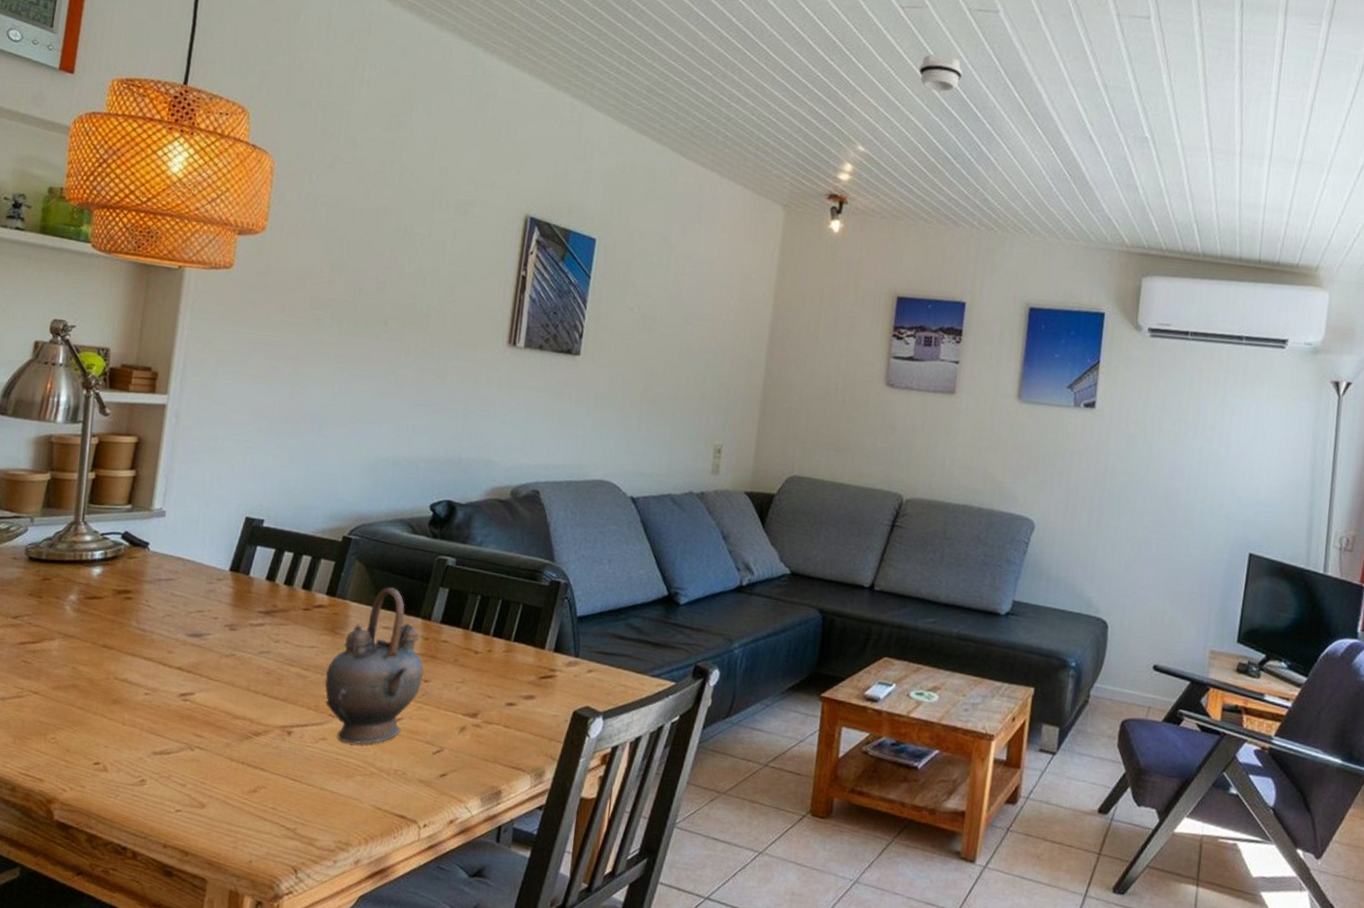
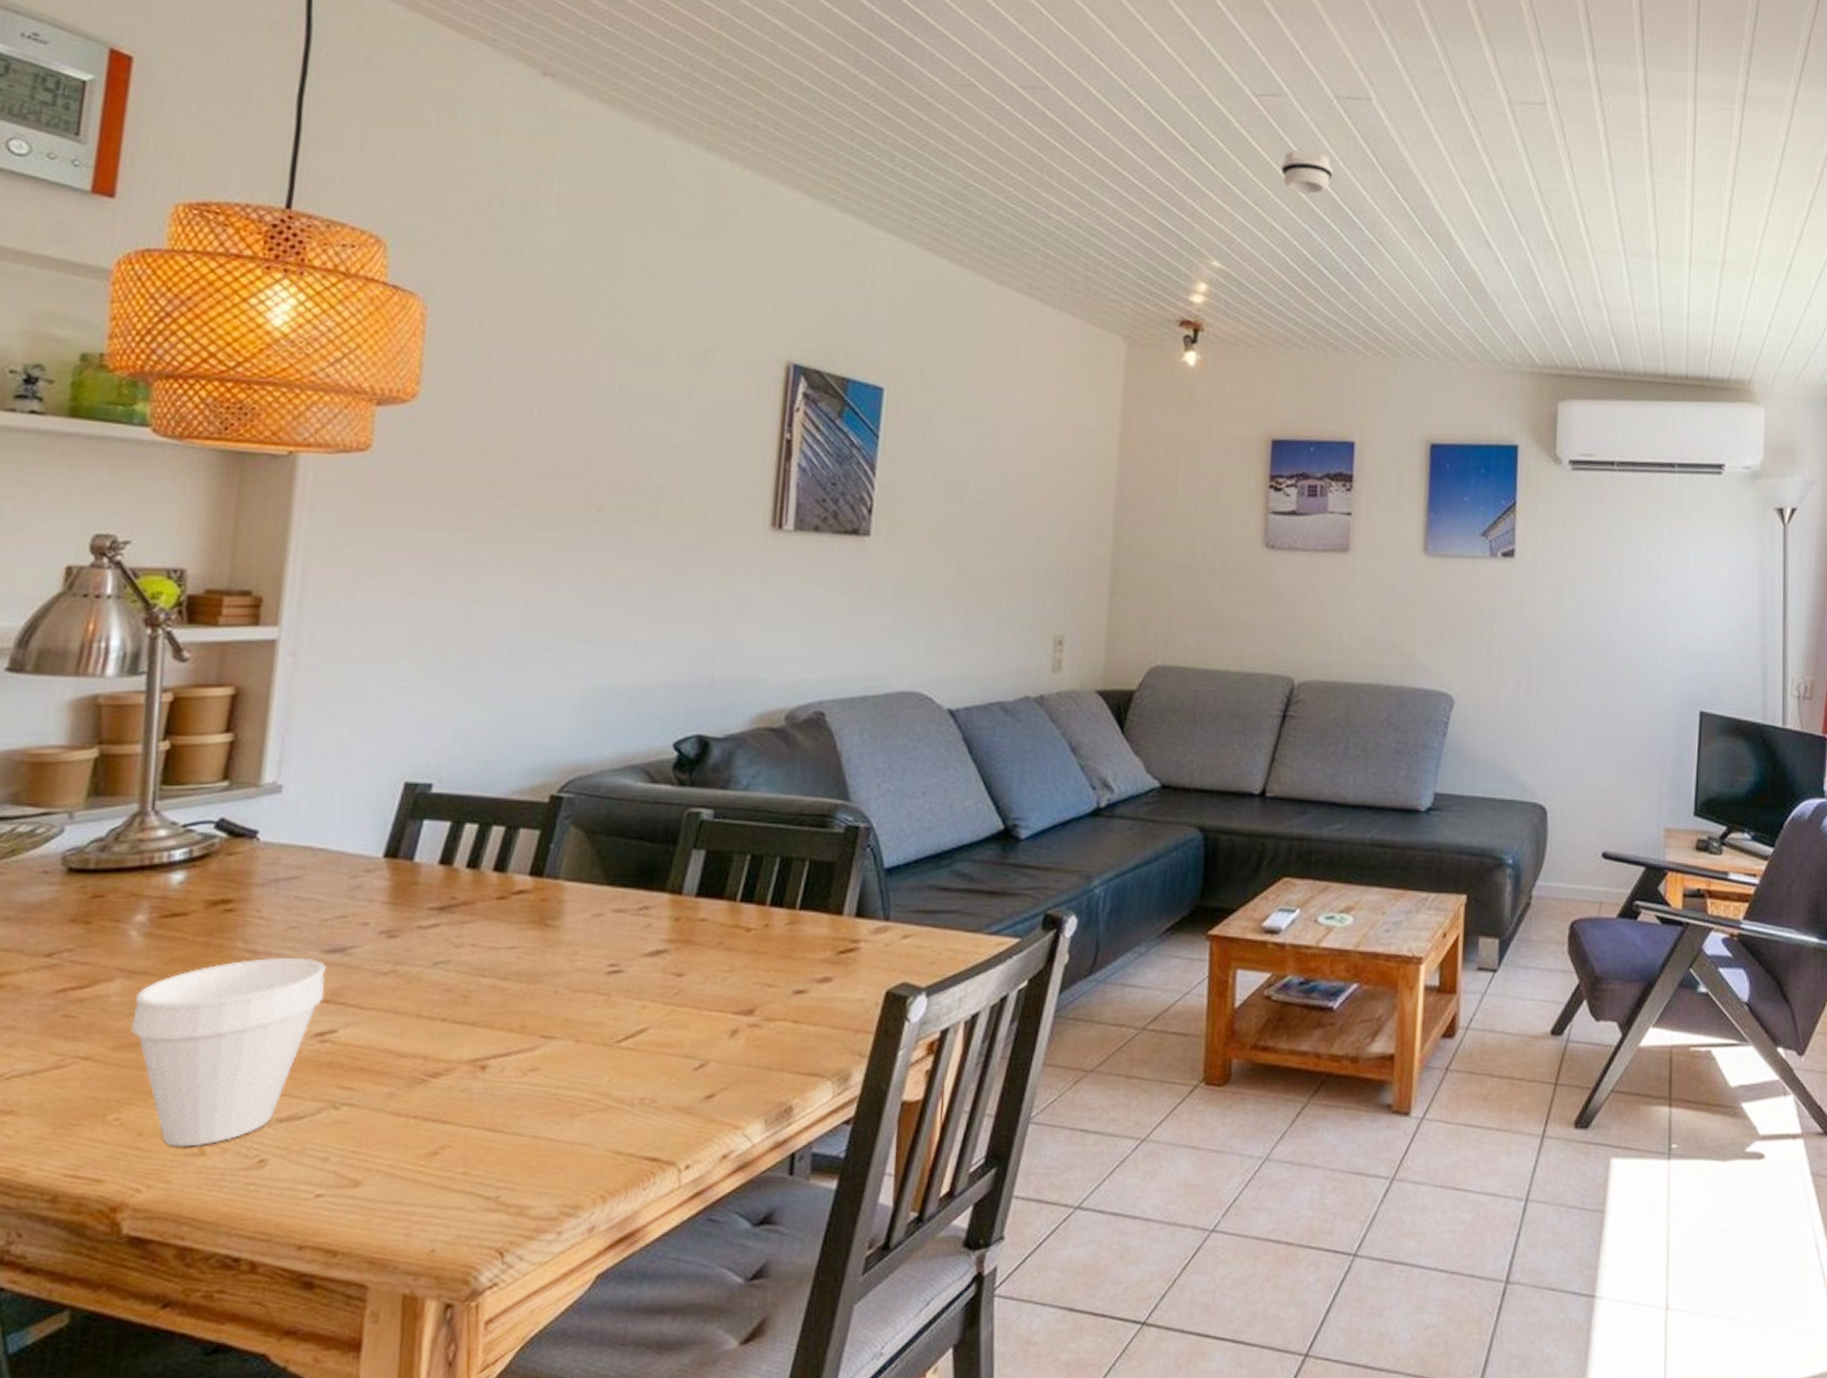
cup: none [64,635,189,765] -> present [130,957,326,1147]
teapot: present [325,587,425,744] -> none [533,857,676,1070]

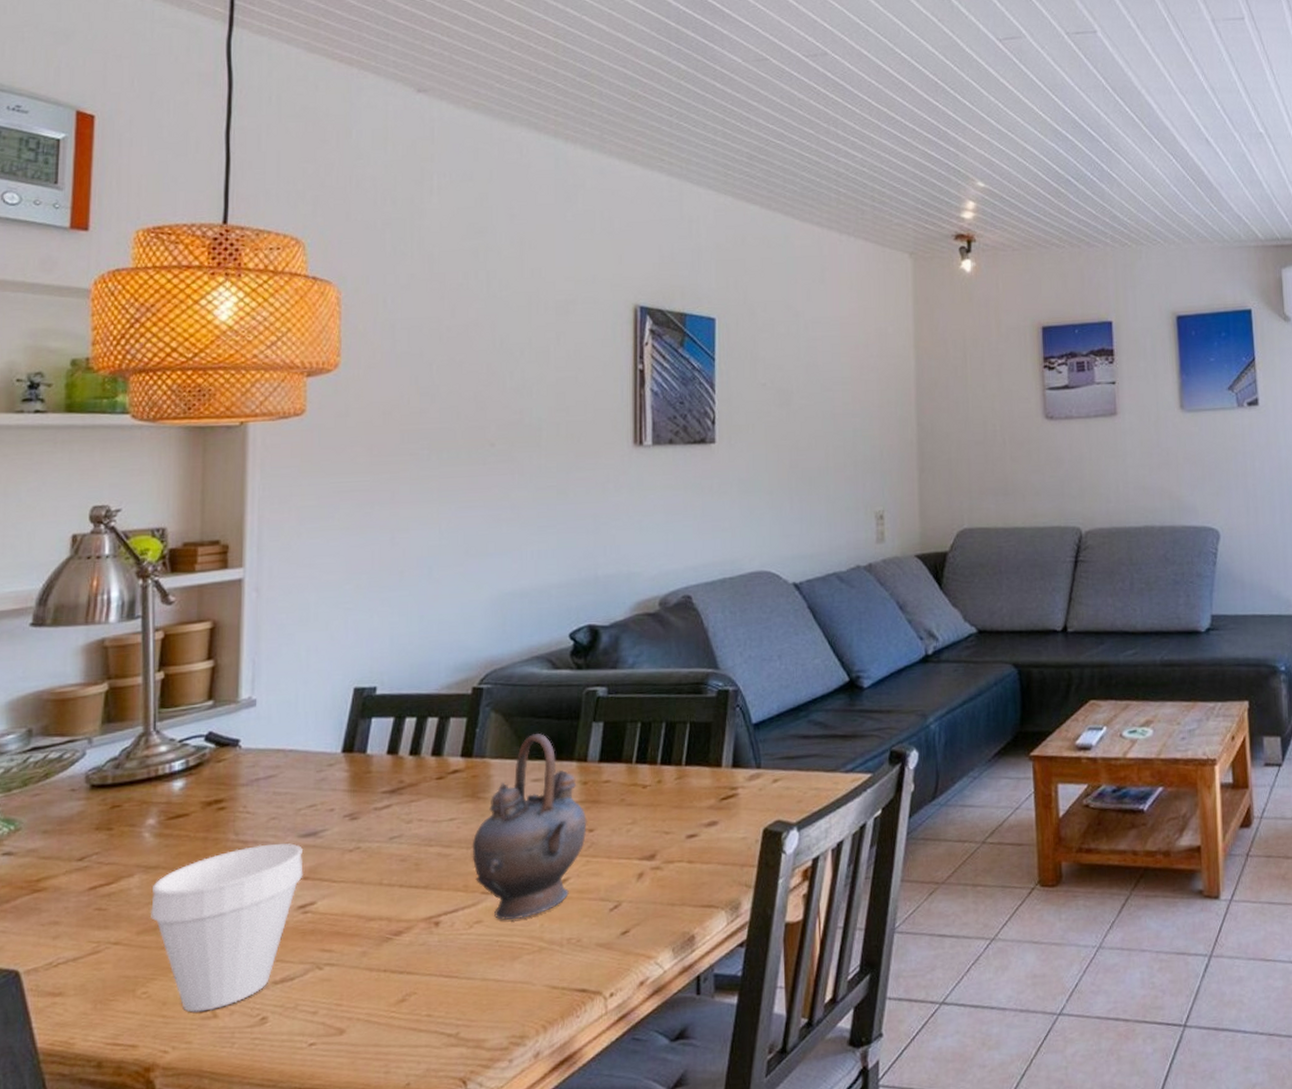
teapot: none [533,857,676,1070] -> present [472,734,587,920]
smoke detector: present [1280,150,1334,194] -> none [1026,80,1071,117]

